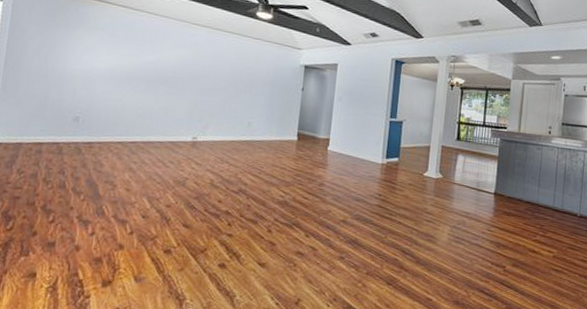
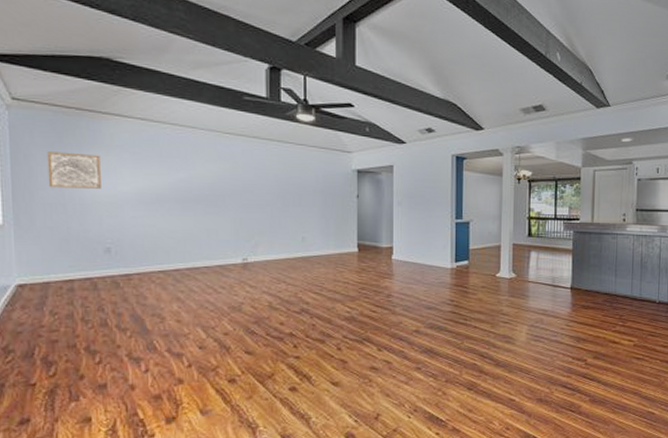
wall art: none [36,28,84,64] -> present [47,152,101,189]

